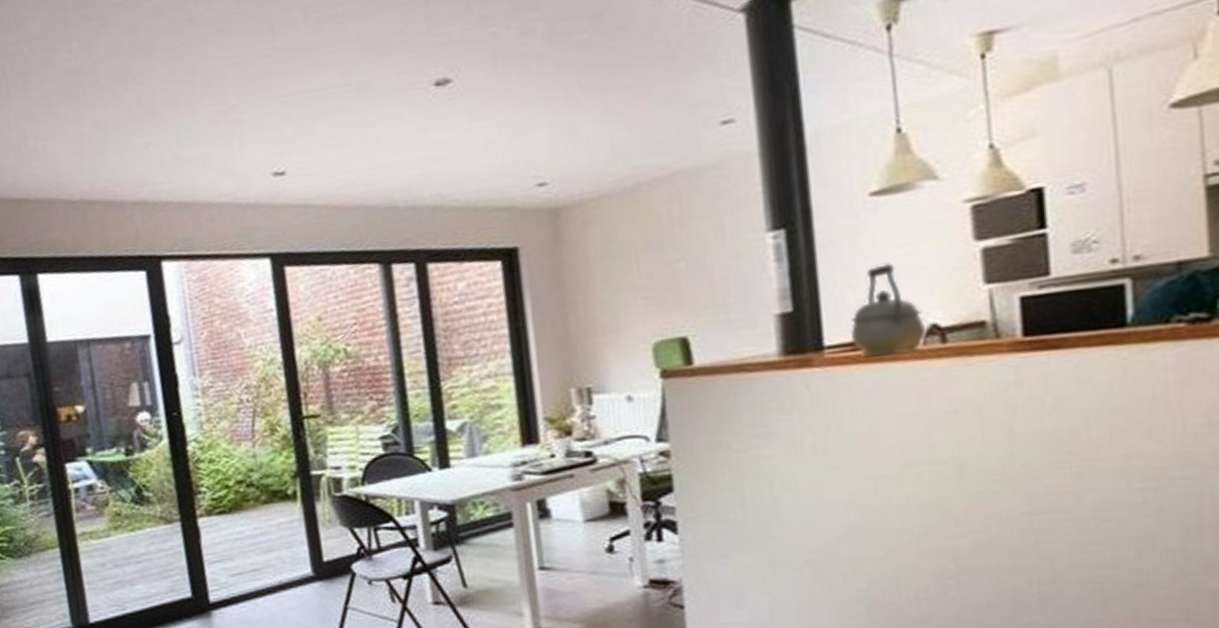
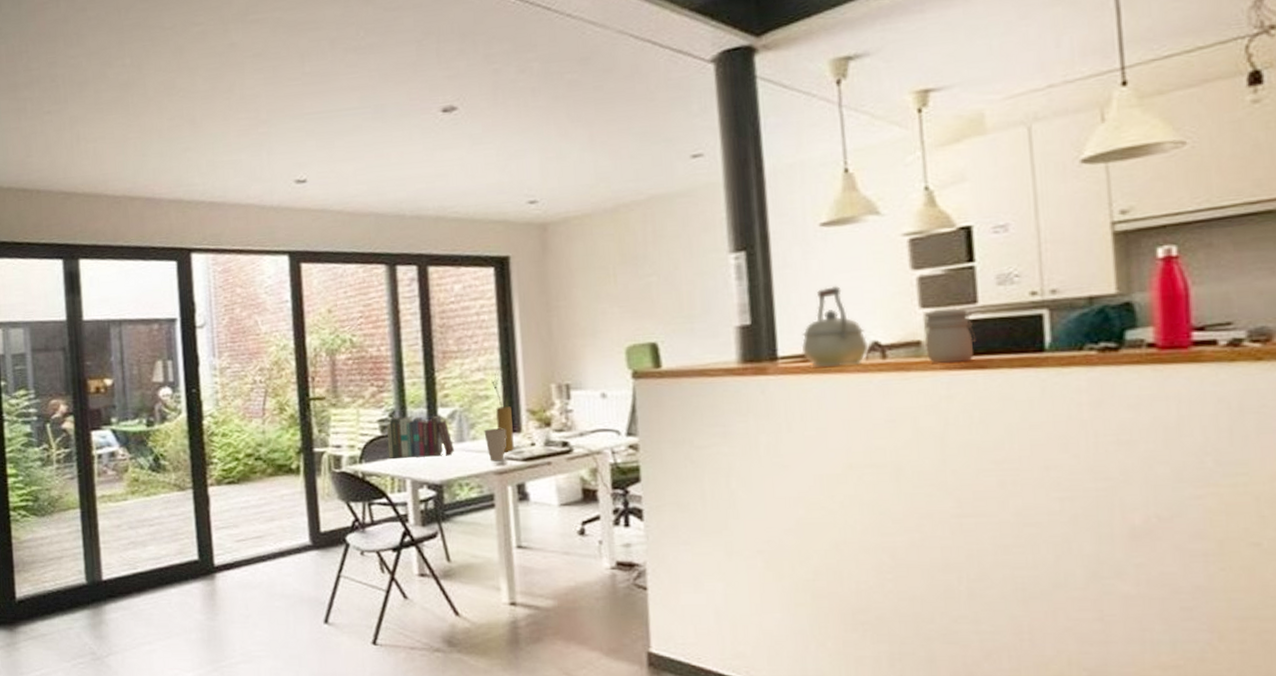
books: none [390,428,466,479] -> present [387,415,454,458]
cup: none [497,440,523,477] -> present [484,428,507,462]
vase: none [503,372,533,466] -> present [491,367,518,452]
jar: none [989,282,1049,346] -> present [924,308,977,364]

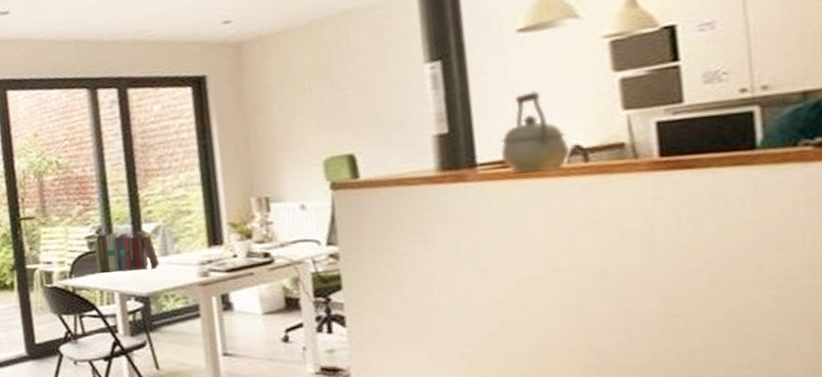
cup: present [484,428,507,462] -> none [187,241,209,273]
vase: present [491,367,518,452] -> none [193,183,218,264]
jar: present [924,308,977,364] -> none [628,108,683,165]

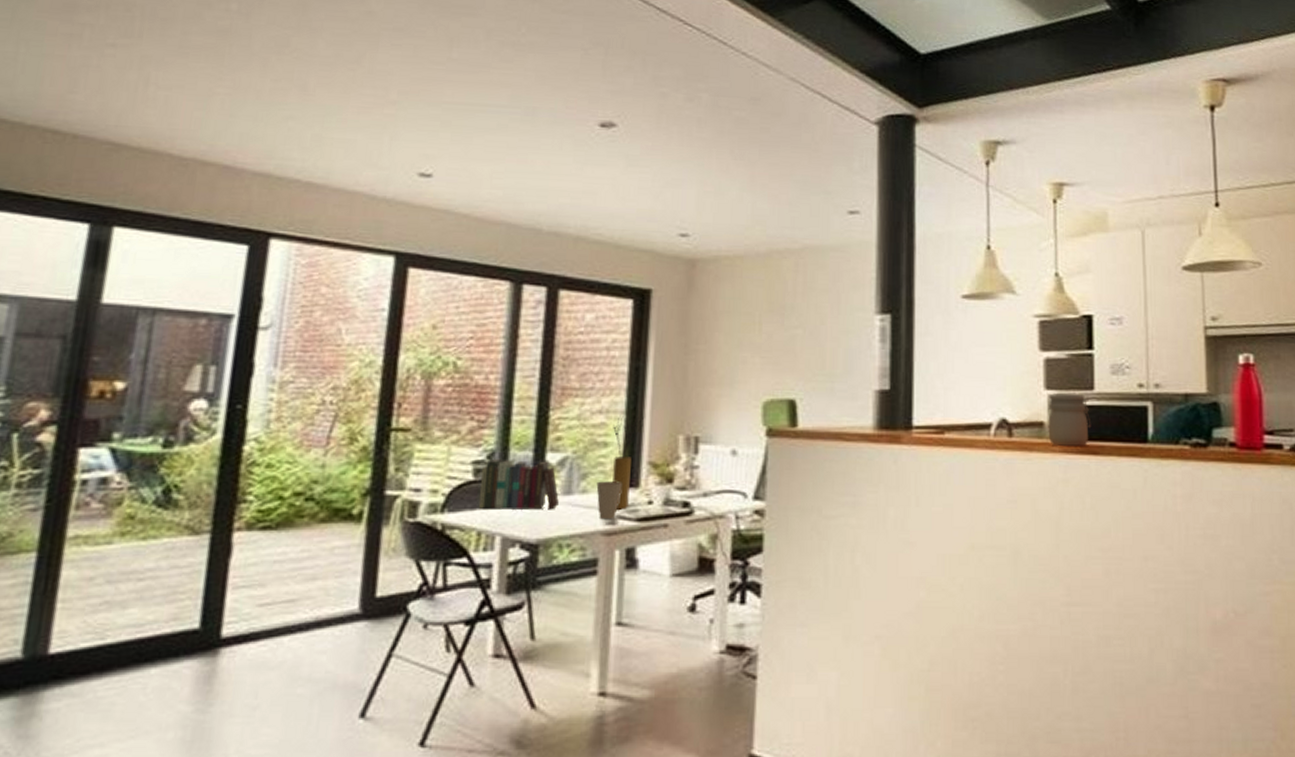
cup: none [187,241,209,273] -> present [596,481,623,520]
vase: none [193,183,218,264] -> present [612,412,644,510]
kettle: present [500,90,571,174] -> none [935,358,997,442]
jar: none [628,108,683,165] -> present [1048,392,1092,447]

